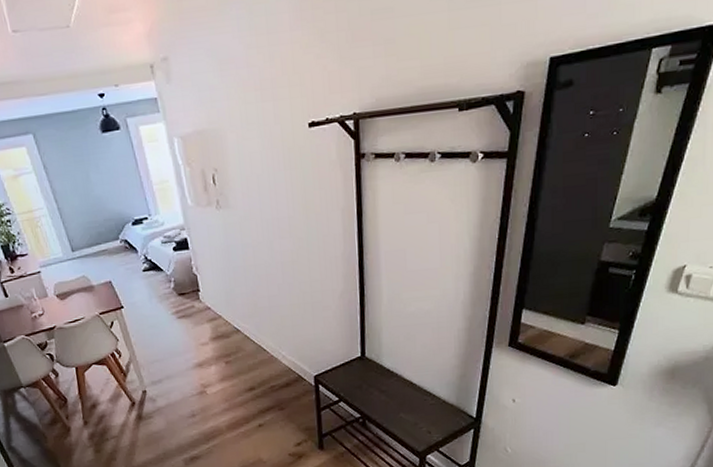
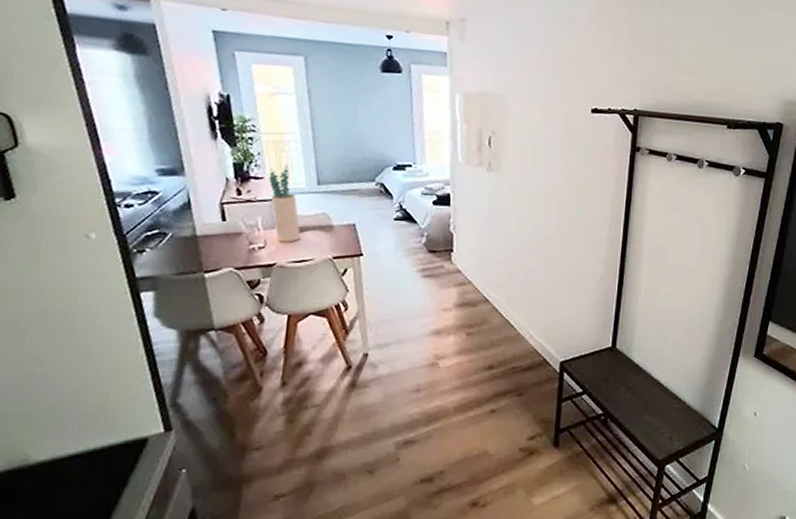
vase: none [31,237,70,307] -> present [268,163,302,243]

